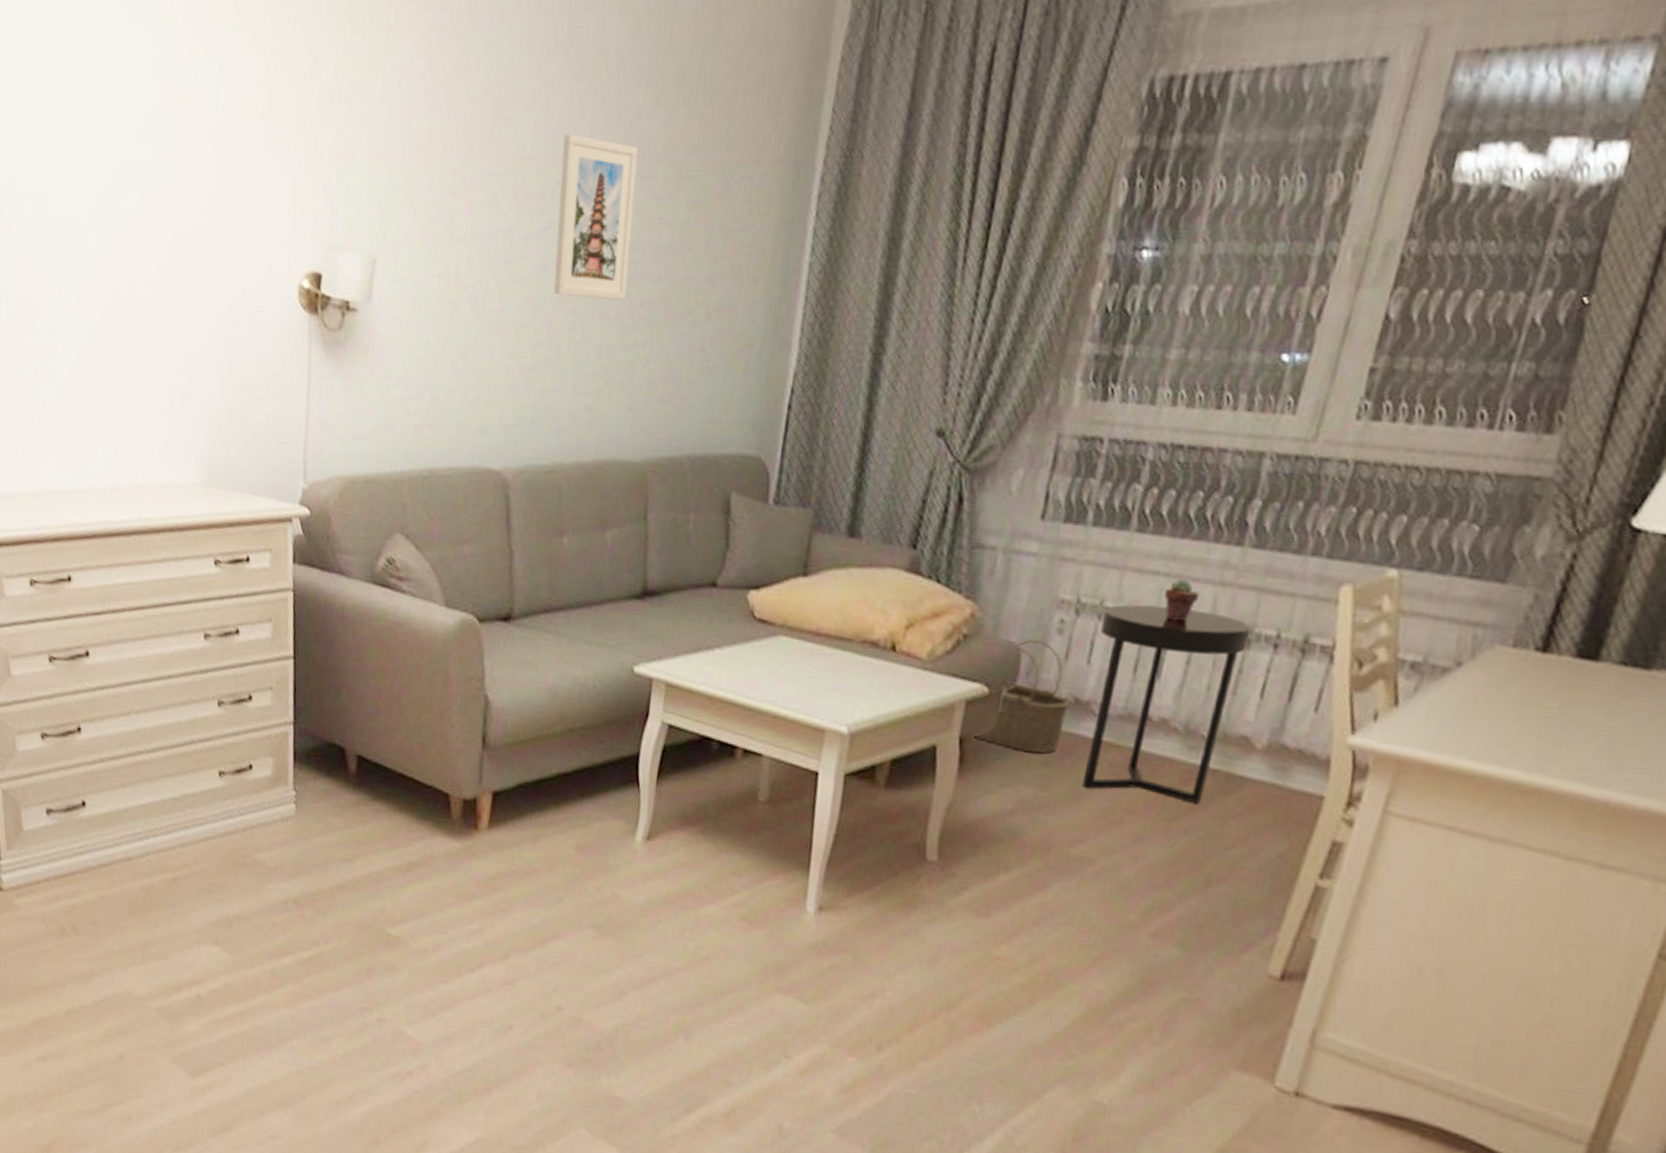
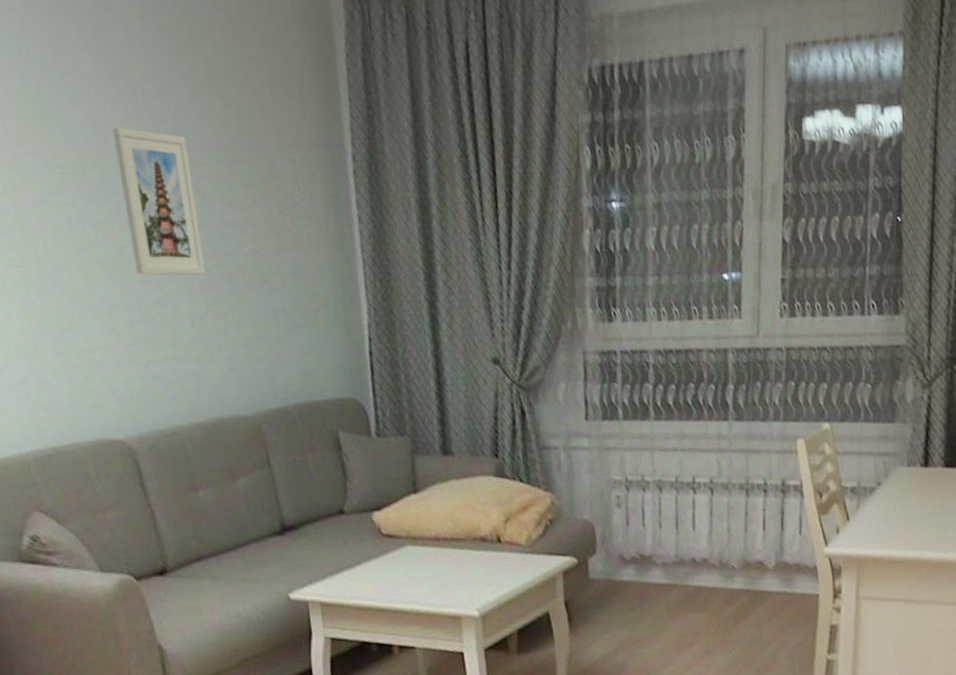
wicker basket: present [974,640,1070,754] -> none [575,515,638,603]
side table: present [1082,604,1252,804] -> none [646,473,747,623]
potted succulent: present [1164,579,1200,621] -> none [684,452,708,484]

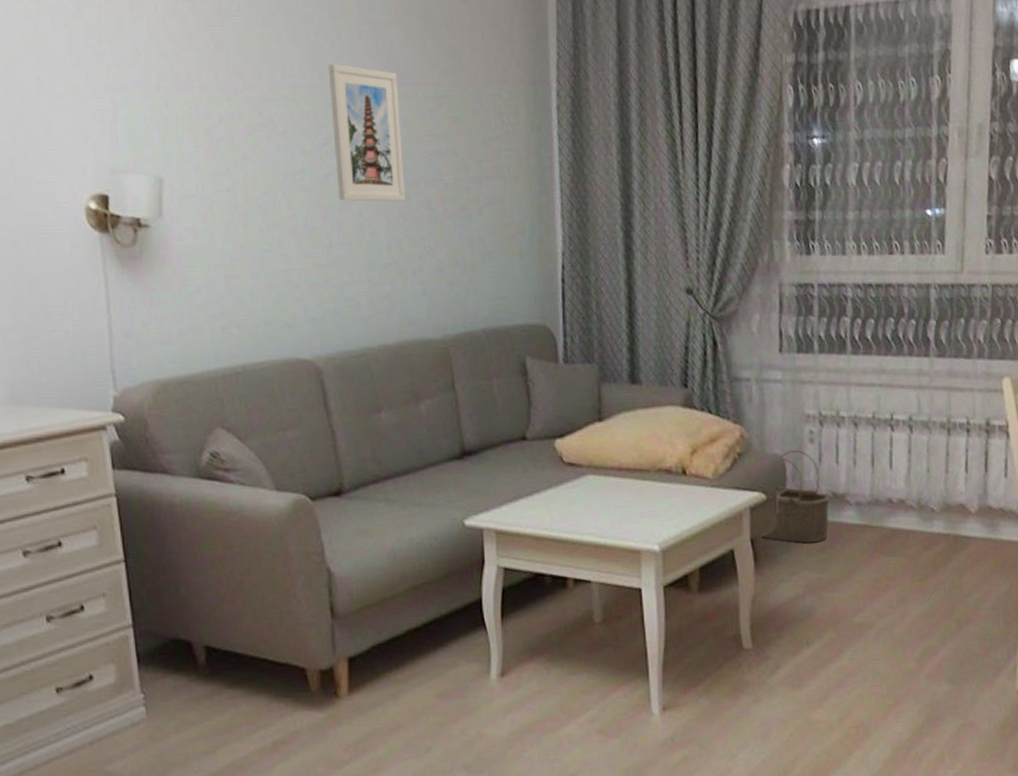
wicker basket: none [575,515,638,603] -> present [762,450,829,543]

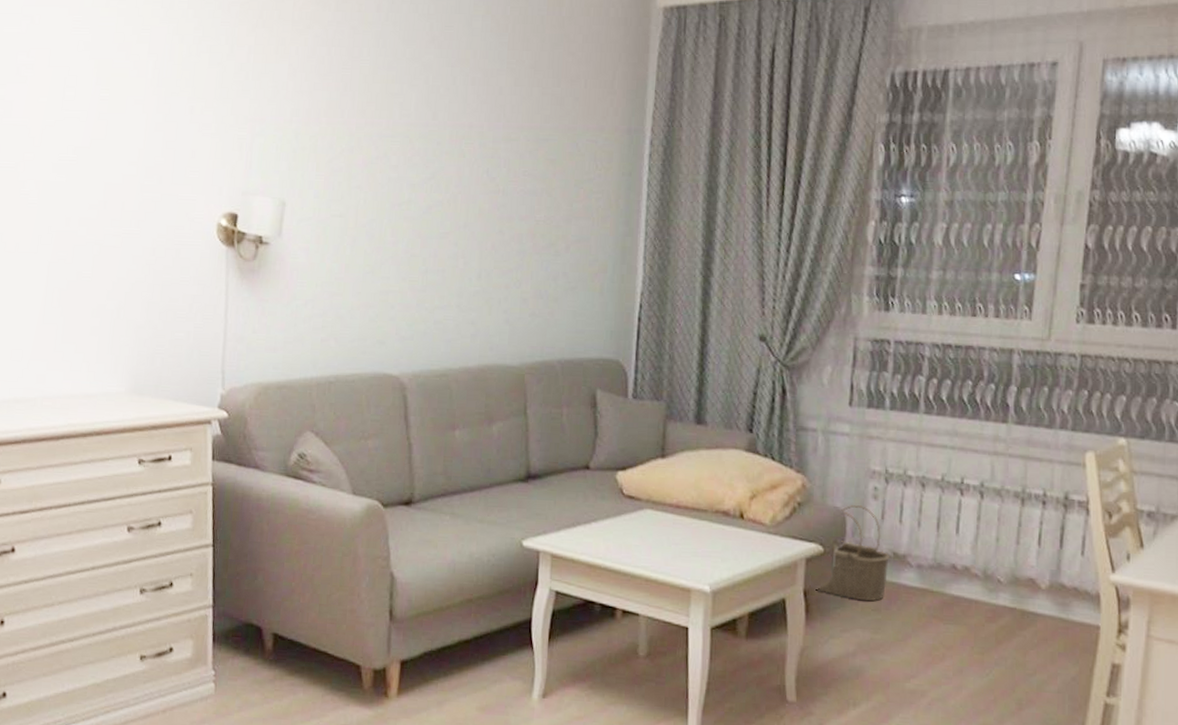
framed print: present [328,64,406,202] -> none [438,106,503,235]

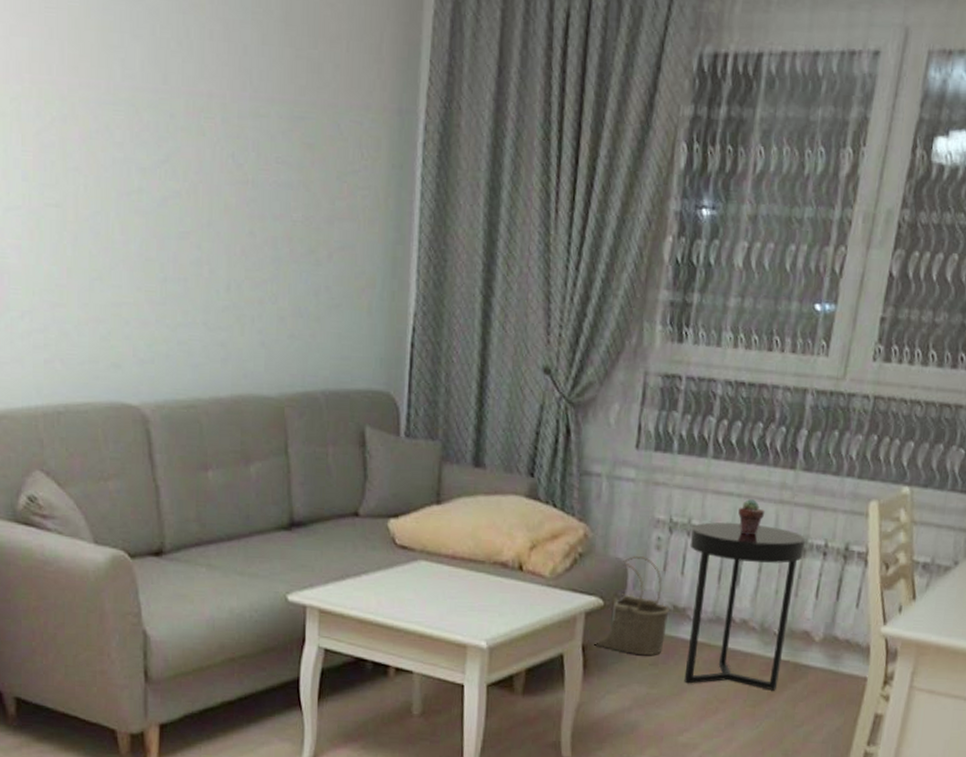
side table: none [906,473,1024,638] -> present [684,522,806,691]
potted succulent: none [953,451,980,485] -> present [738,499,765,535]

